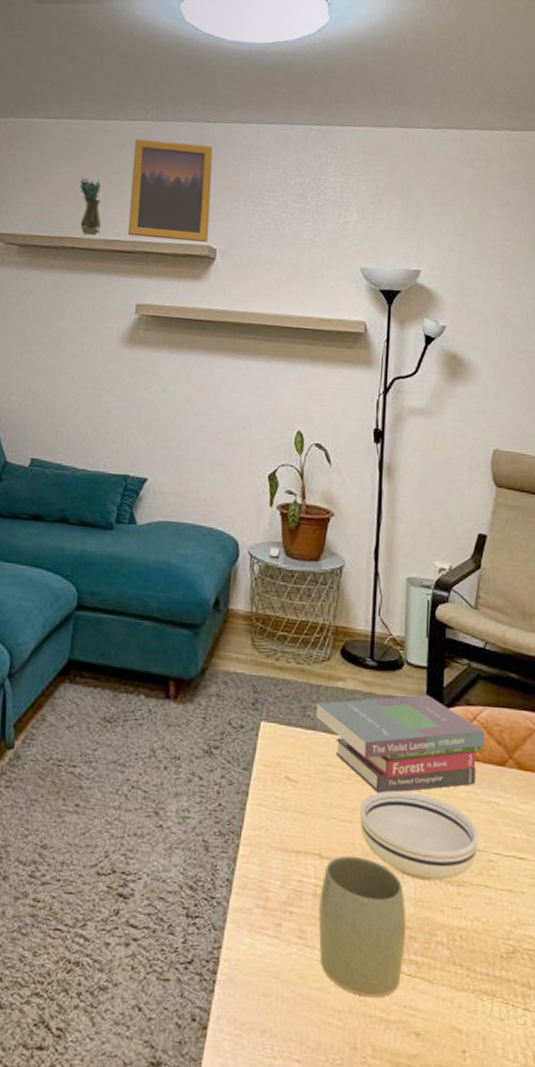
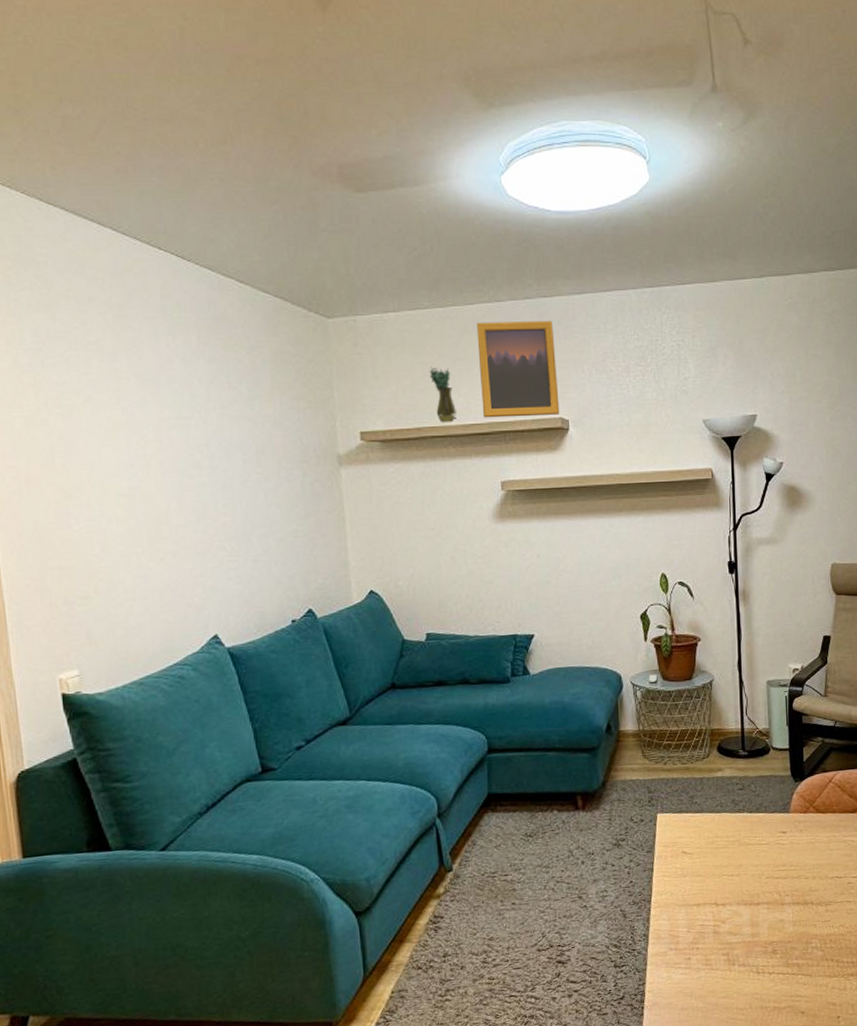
books: present [316,694,484,794] -> none [701,770,839,850]
mug: present [318,855,406,998] -> none [719,899,788,996]
bowl: present [359,790,478,880] -> none [744,844,839,907]

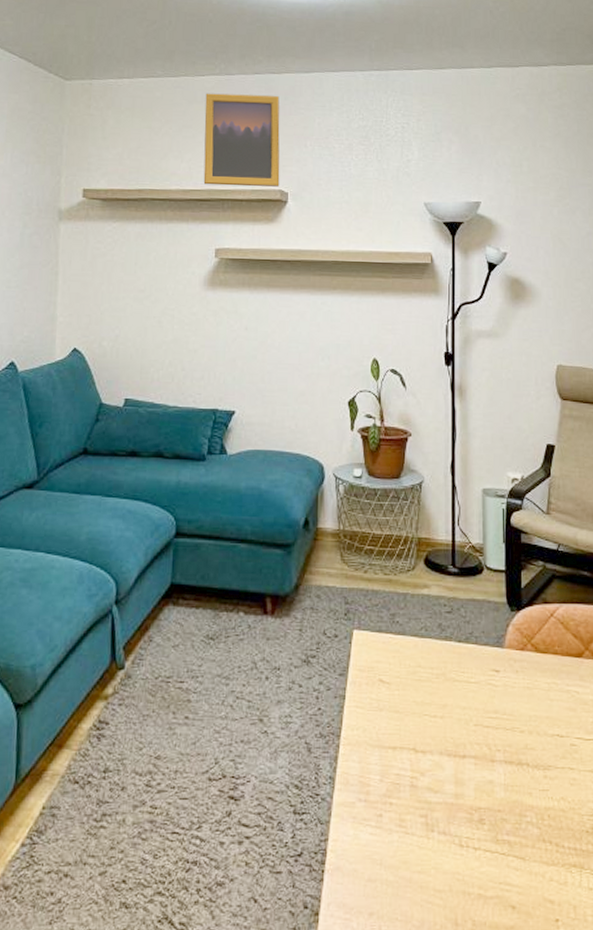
vase: present [430,367,456,423] -> none [156,132,178,187]

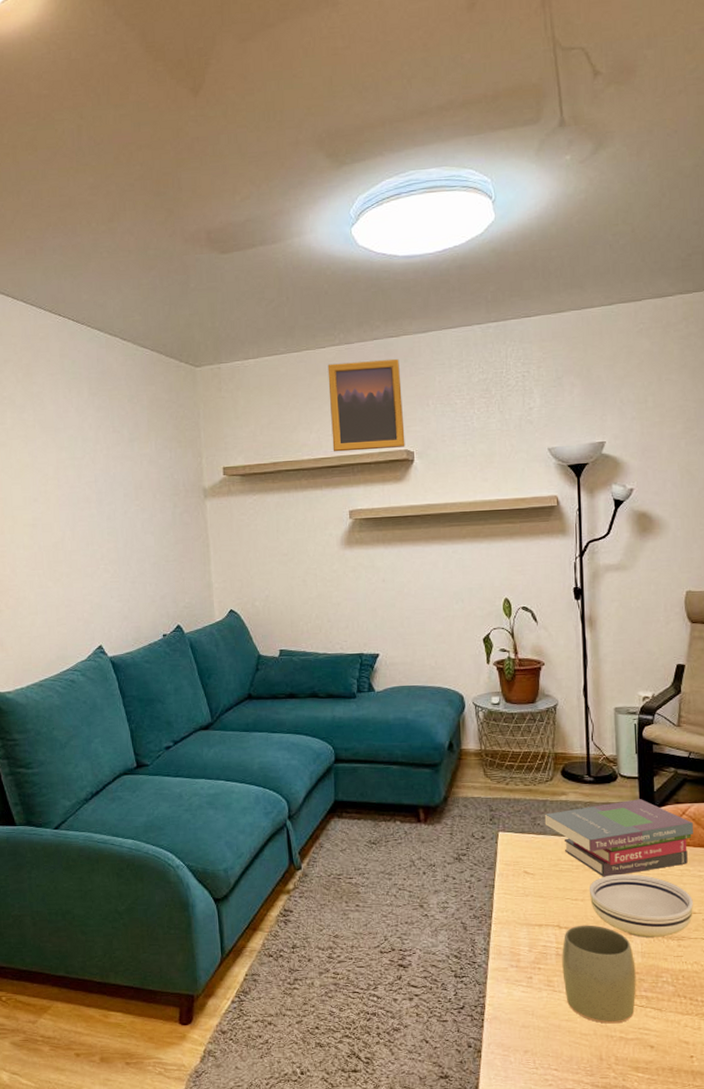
books: none [404,596,561,689] -> present [544,799,693,877]
mug: none [417,748,498,877] -> present [562,925,636,1024]
bowl: none [449,686,560,766] -> present [589,874,693,938]

